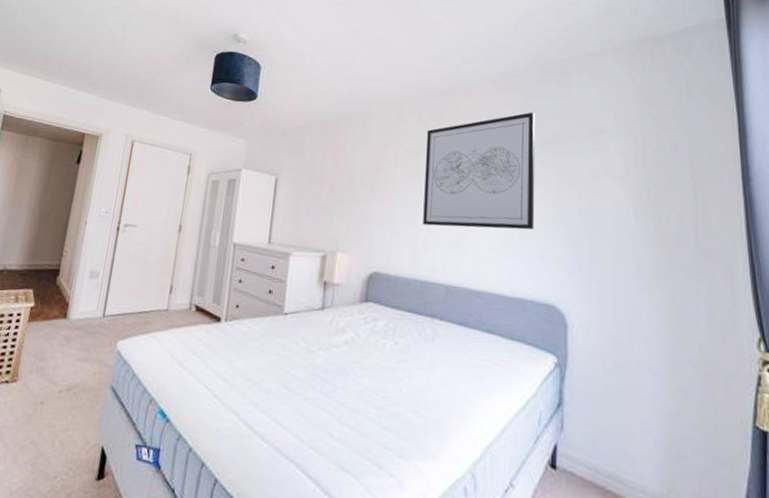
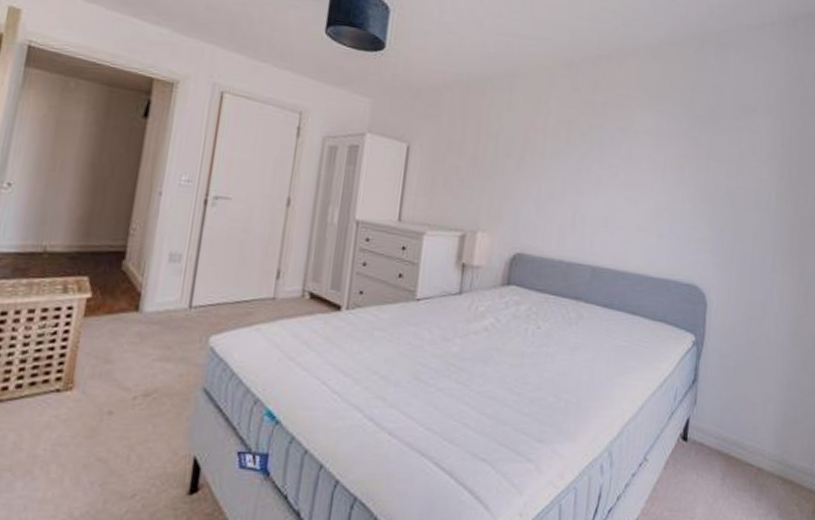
wall art: present [423,112,536,230] -> none [571,85,692,210]

